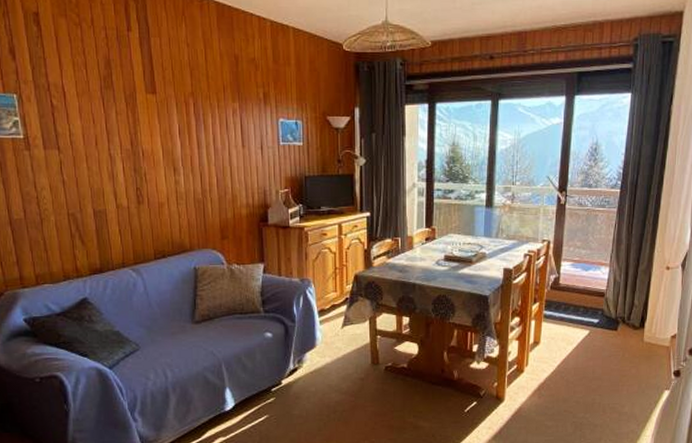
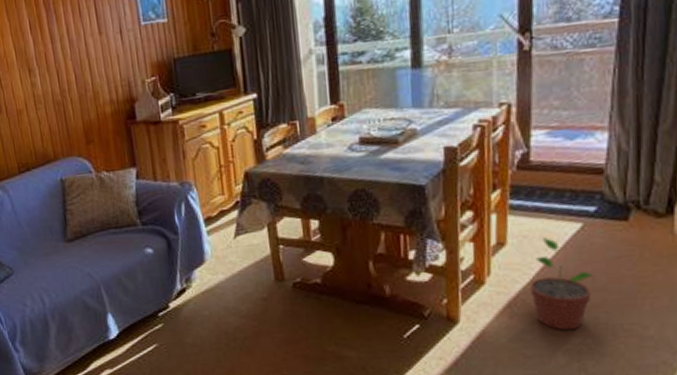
potted plant: none [553,340,595,408] -> present [529,238,595,331]

